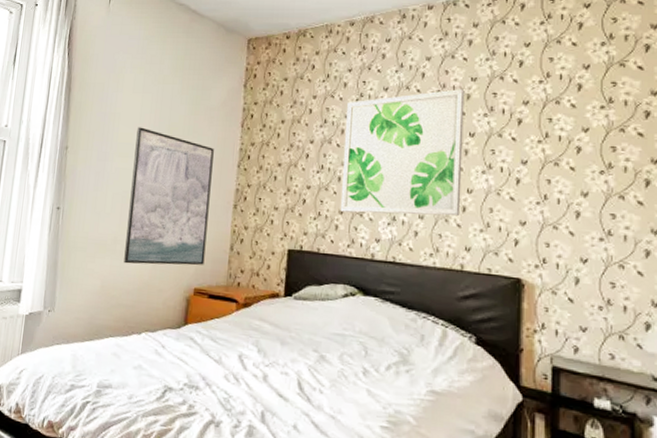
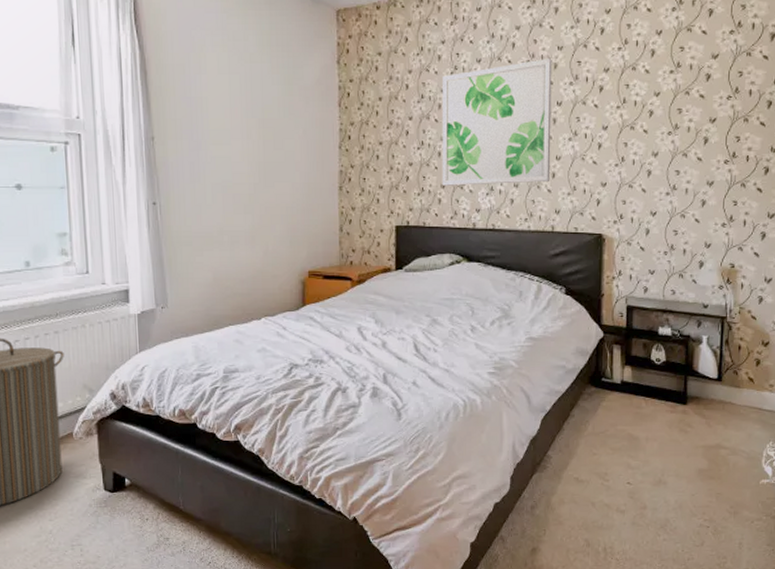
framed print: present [124,127,214,266] -> none [228,111,316,254]

